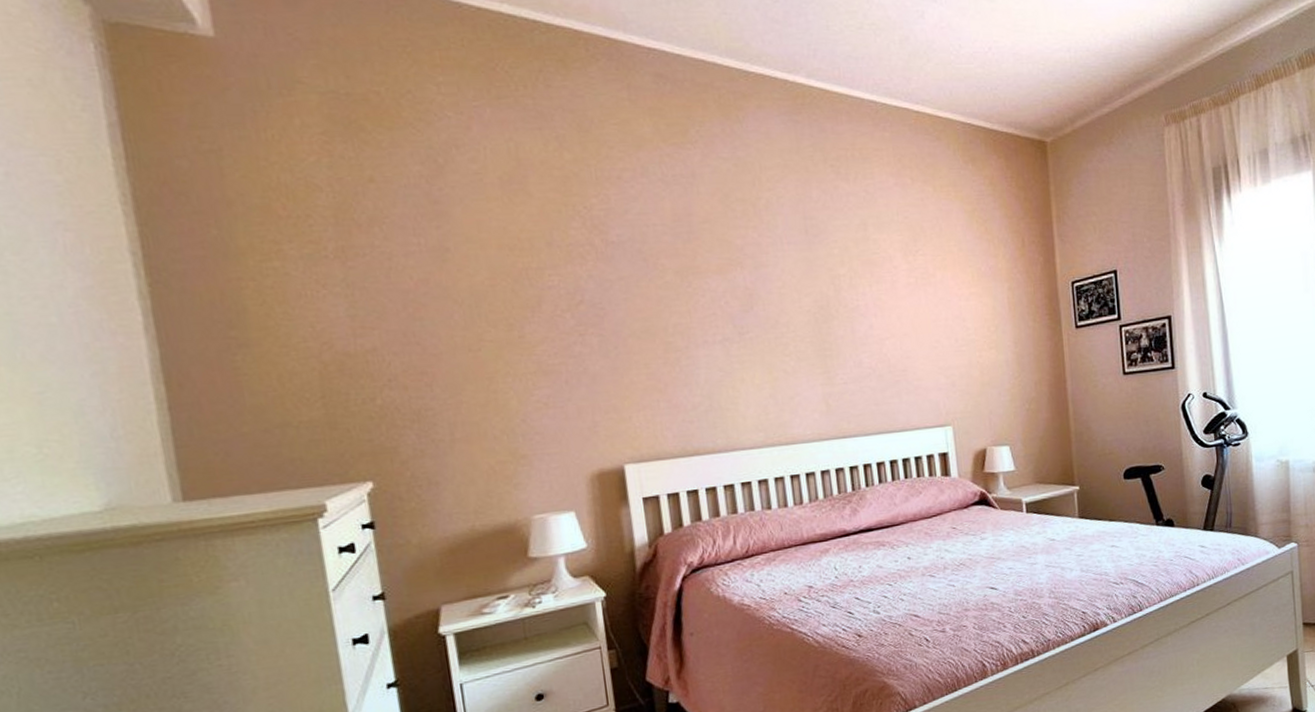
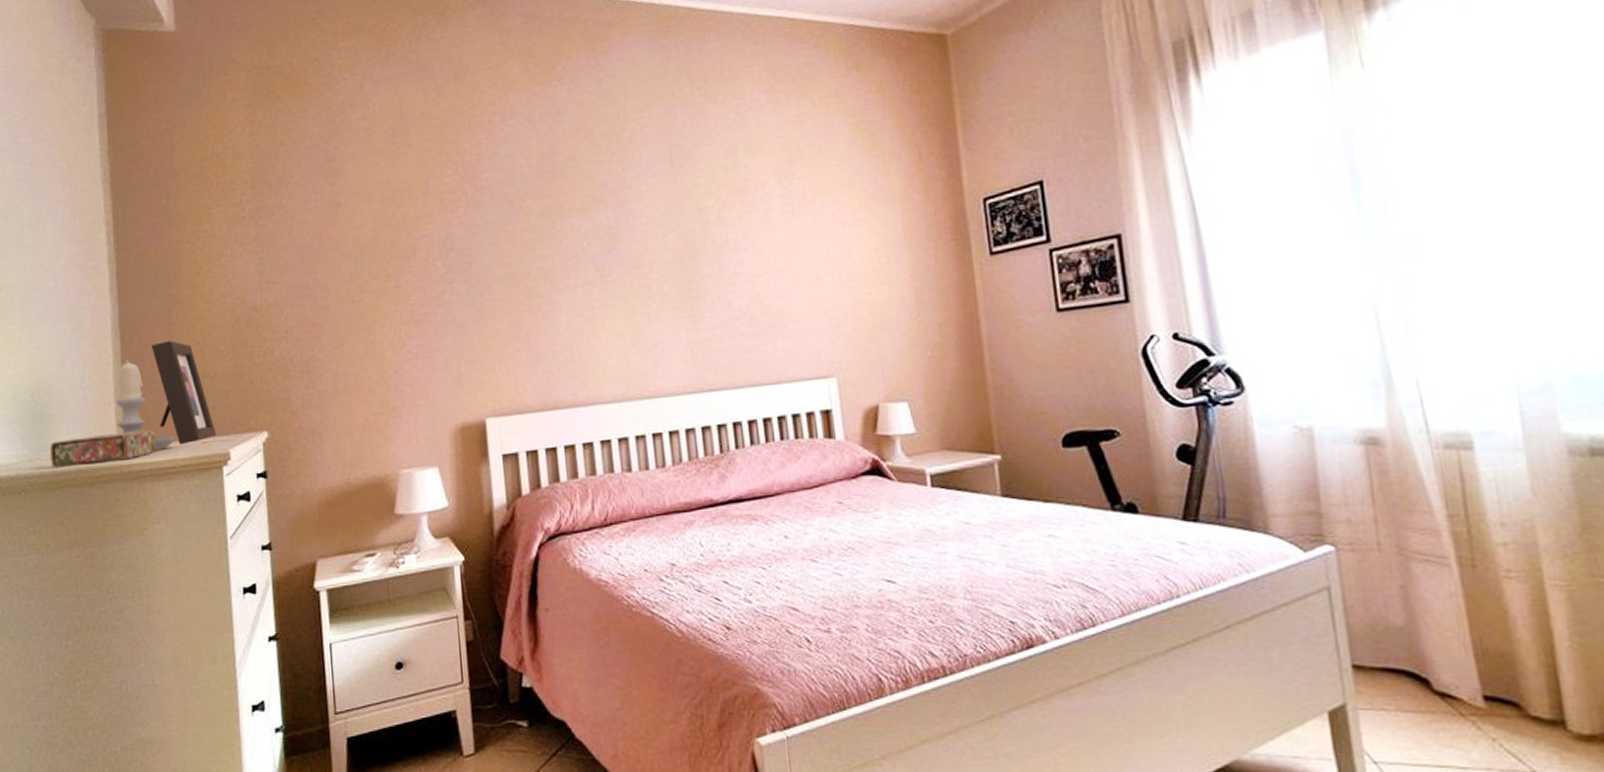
decorative box: none [71,483,226,529] -> present [49,429,156,469]
candle: none [164,407,251,506] -> present [115,359,175,452]
picture frame: none [210,387,307,499] -> present [151,341,217,445]

